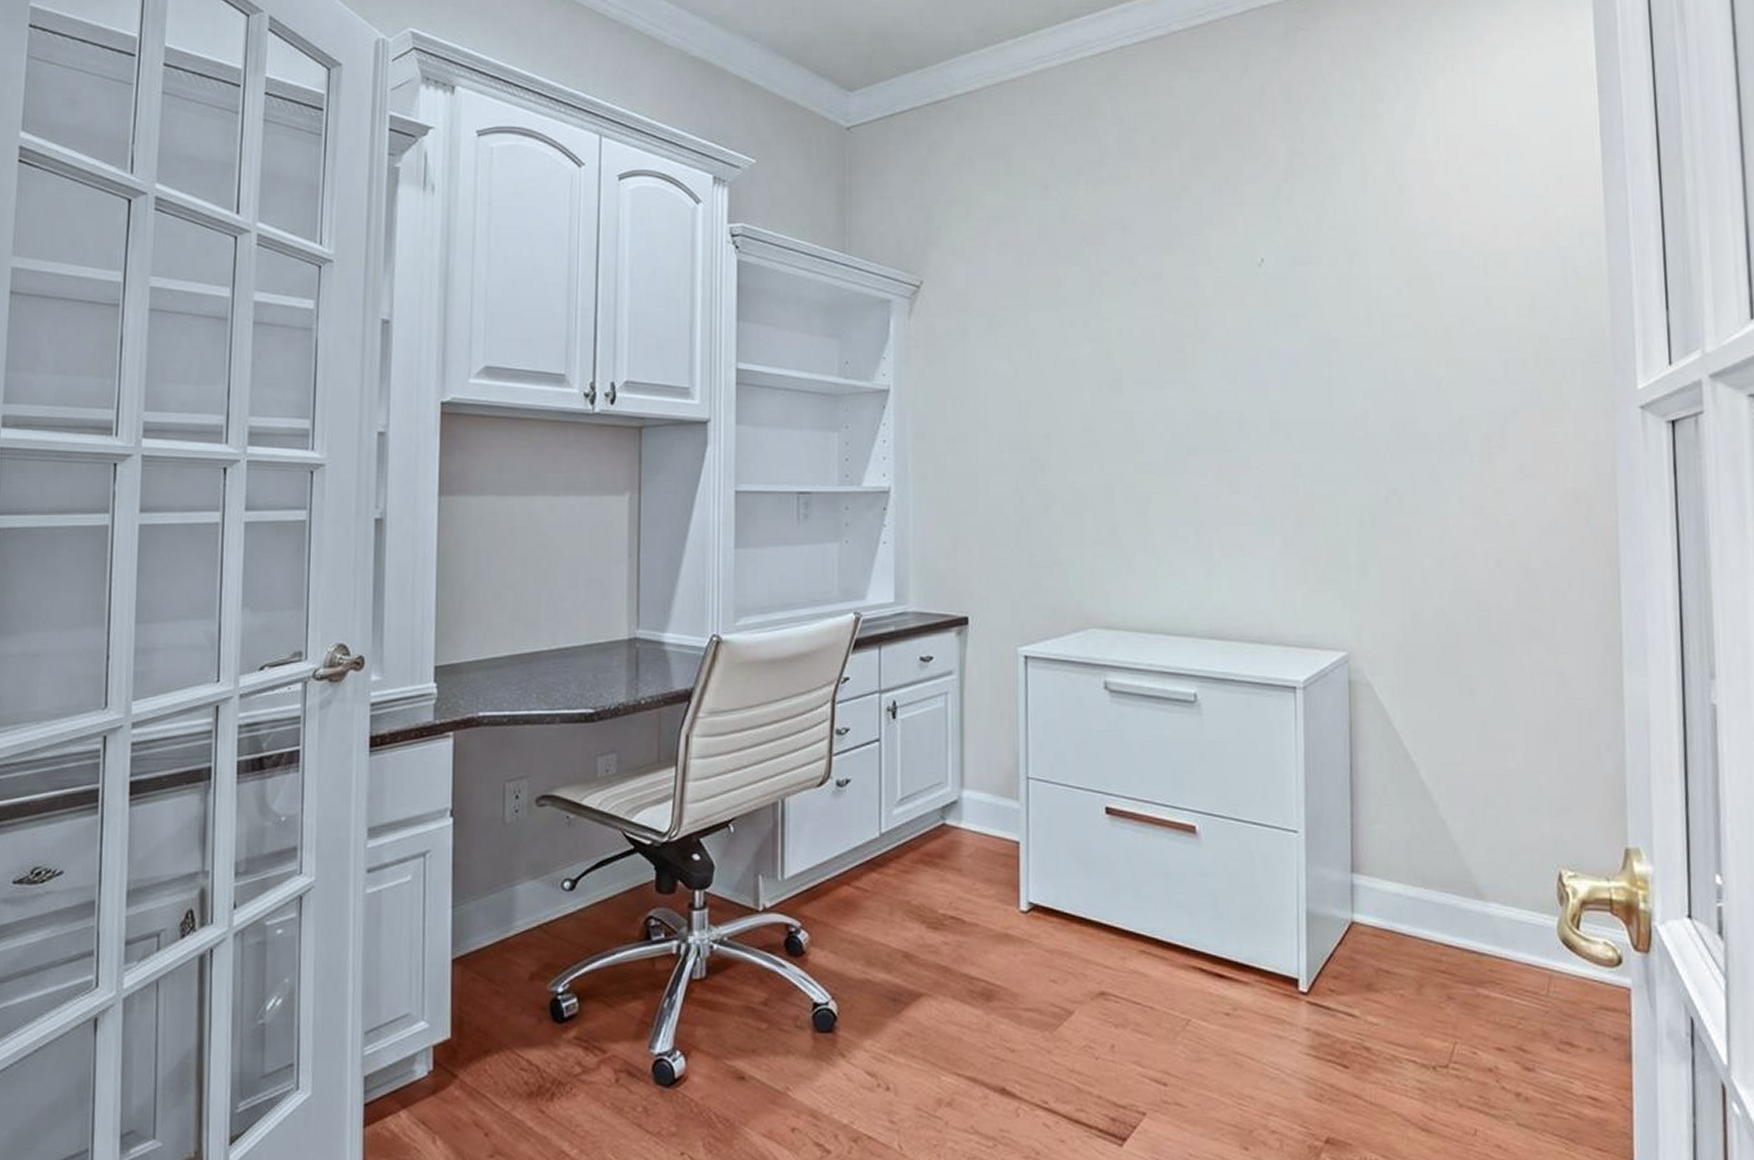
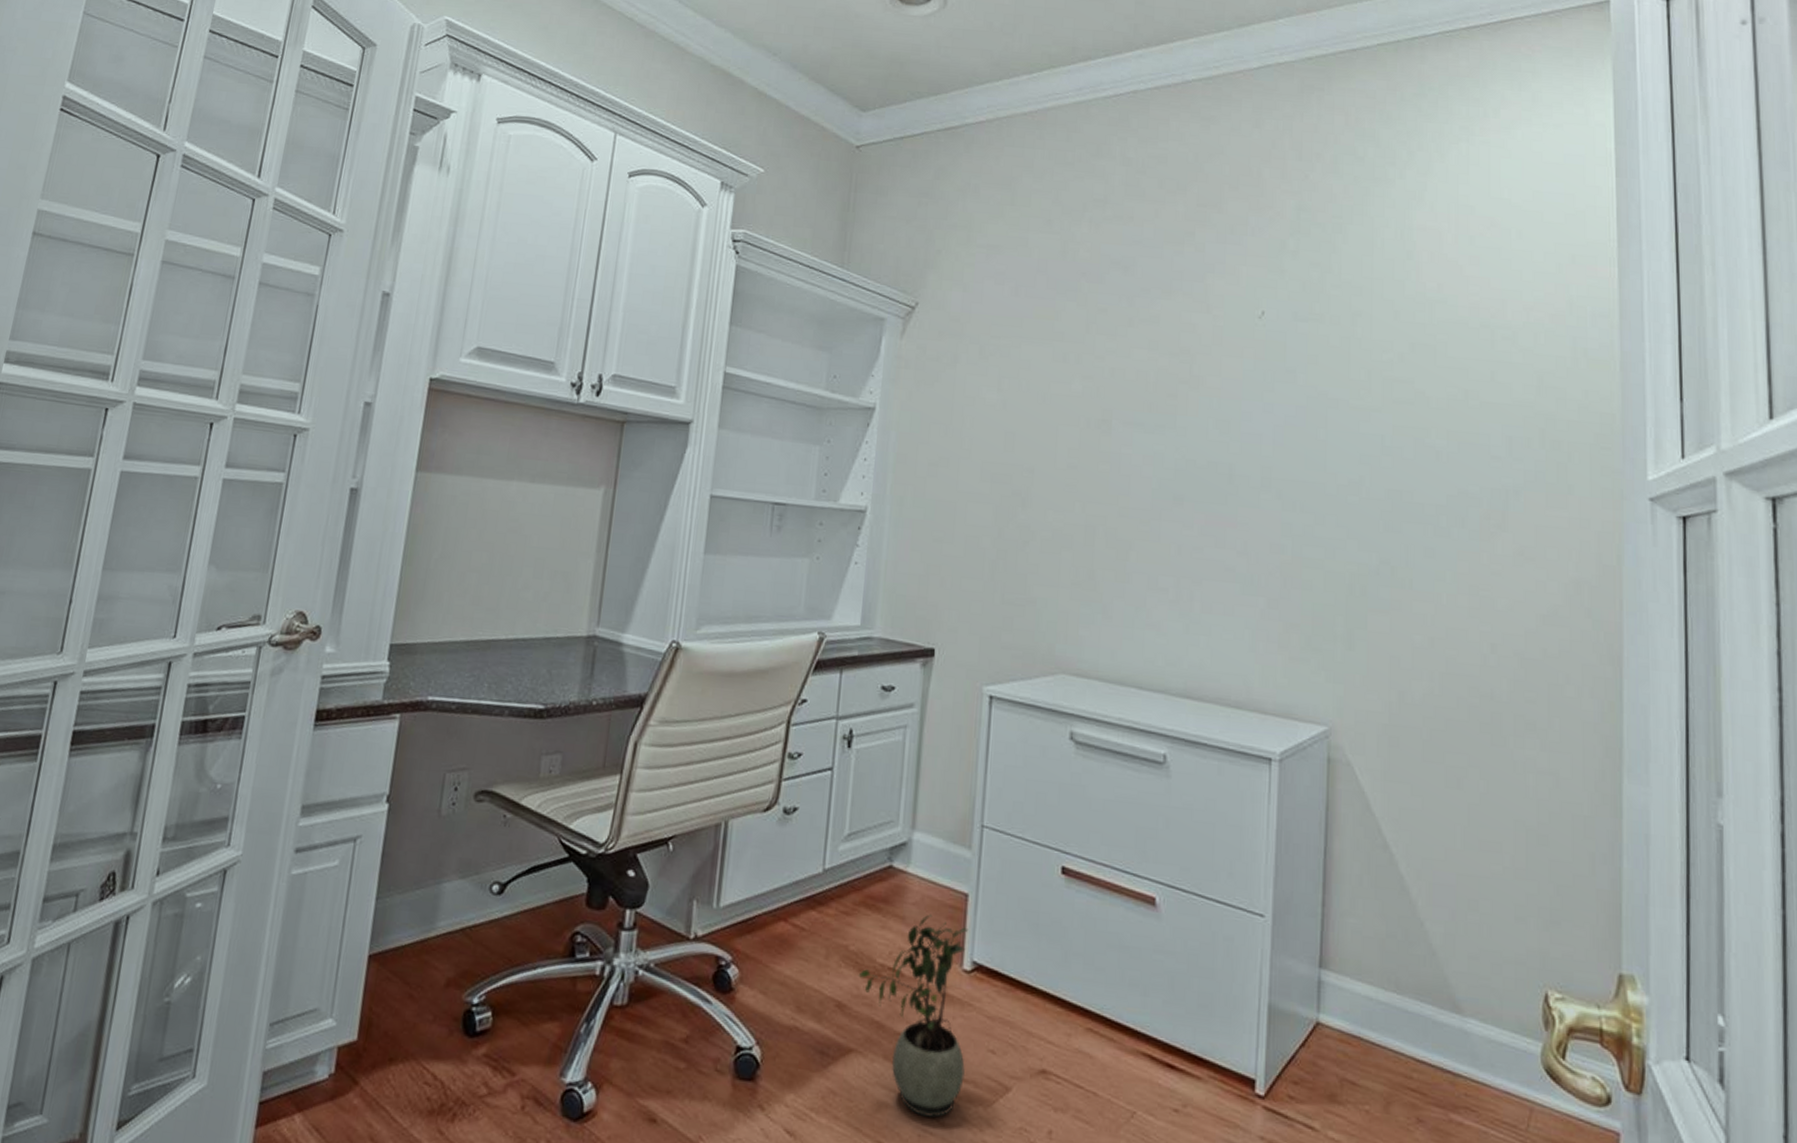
potted plant: none [922,864,1029,1045] -> present [858,914,969,1118]

